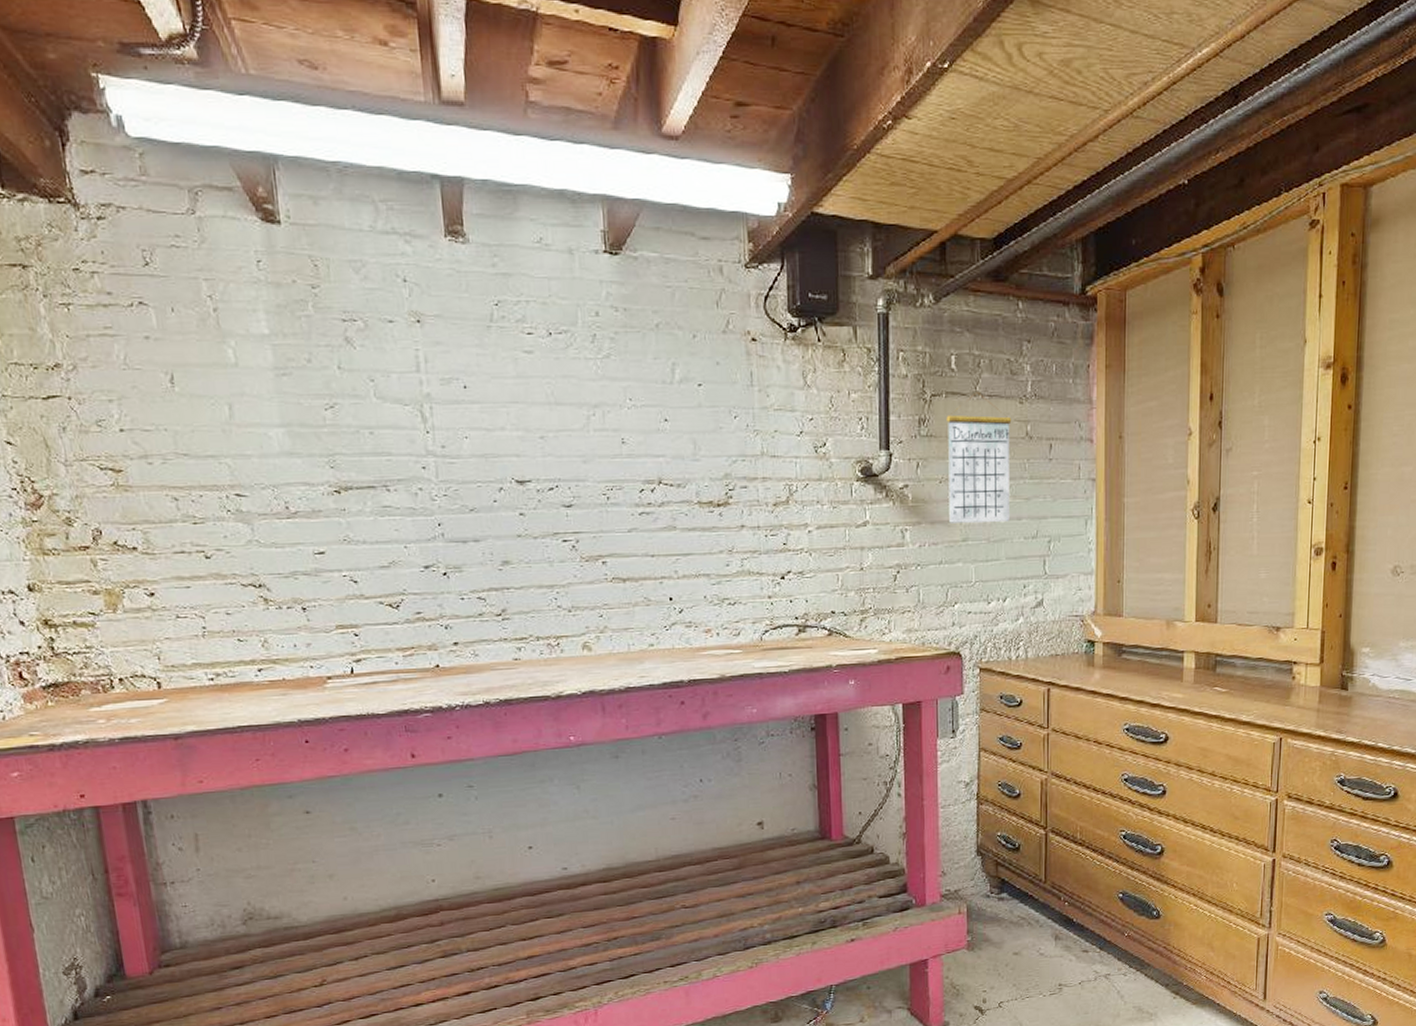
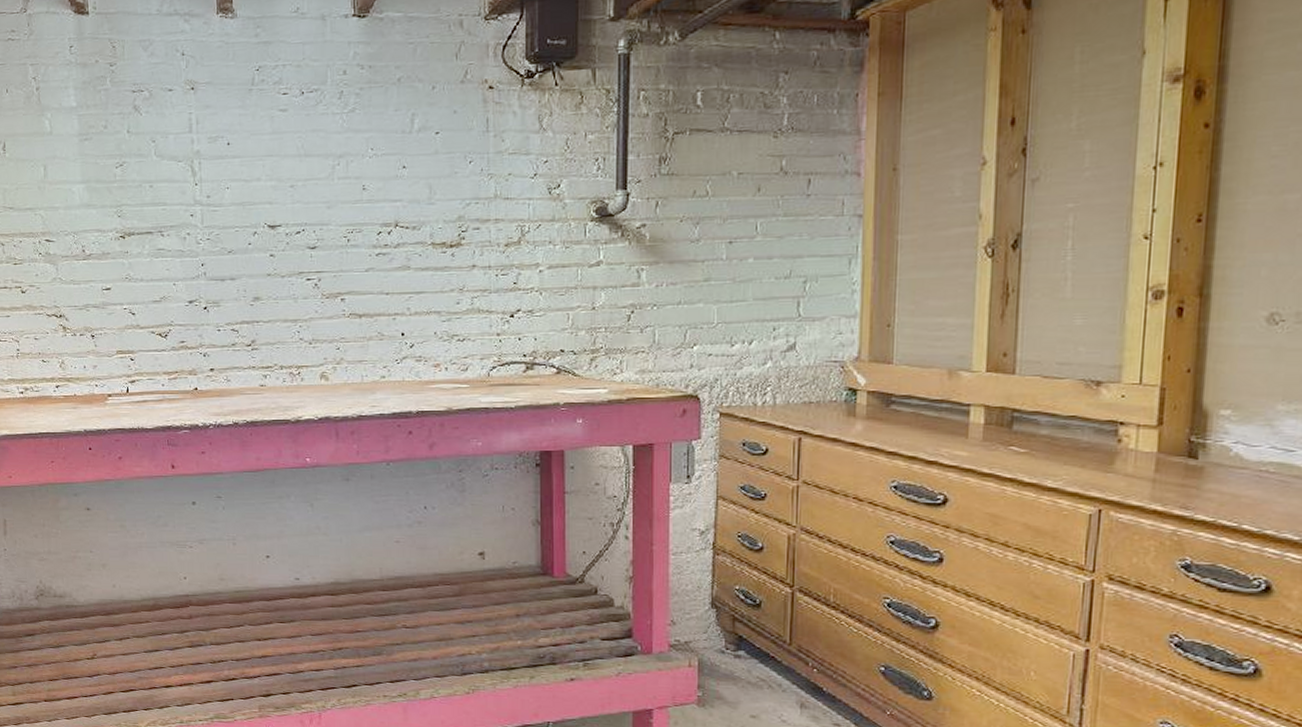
calendar: present [946,392,1012,523] -> none [690,128,764,263]

